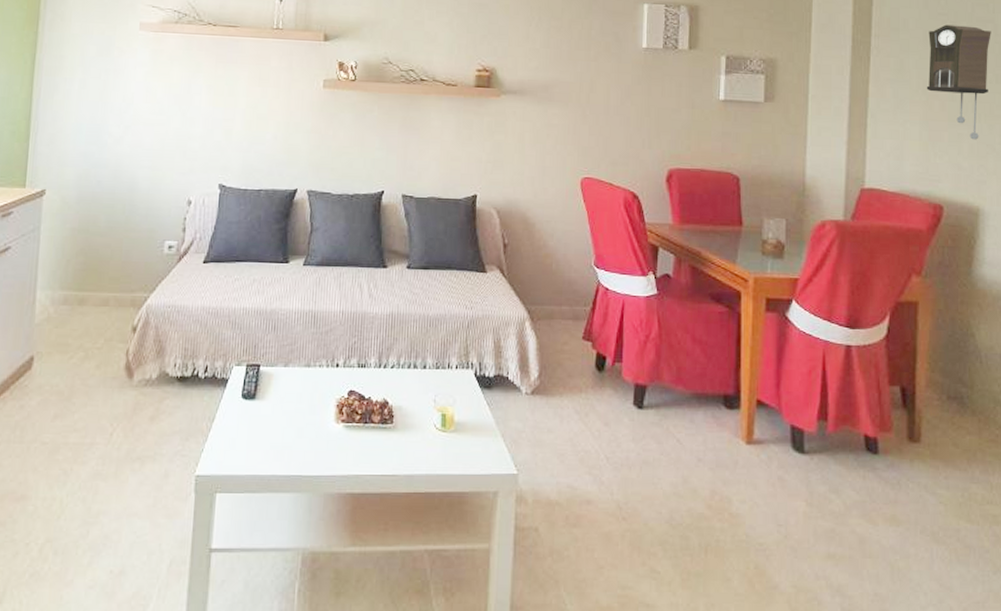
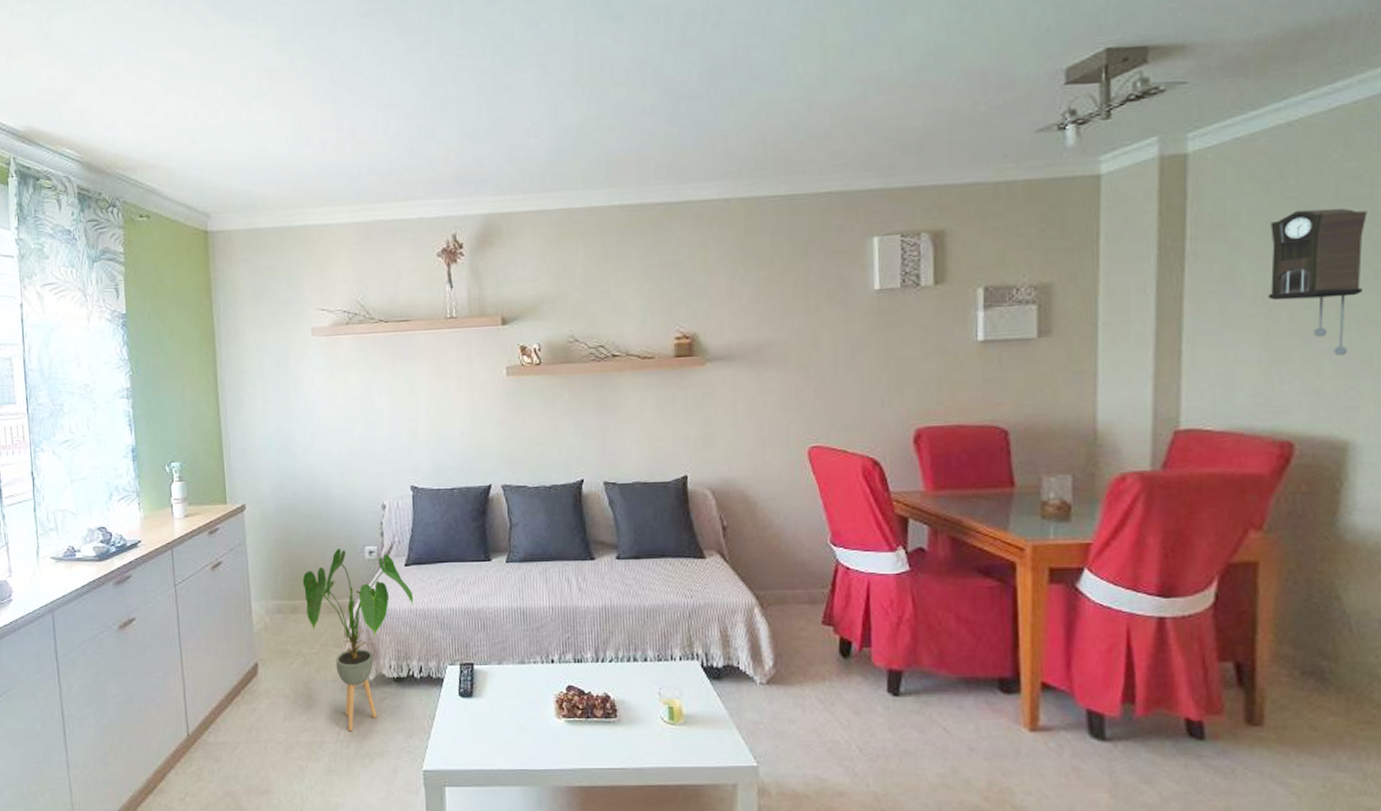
house plant: none [94,241,208,431] -> present [302,549,414,730]

